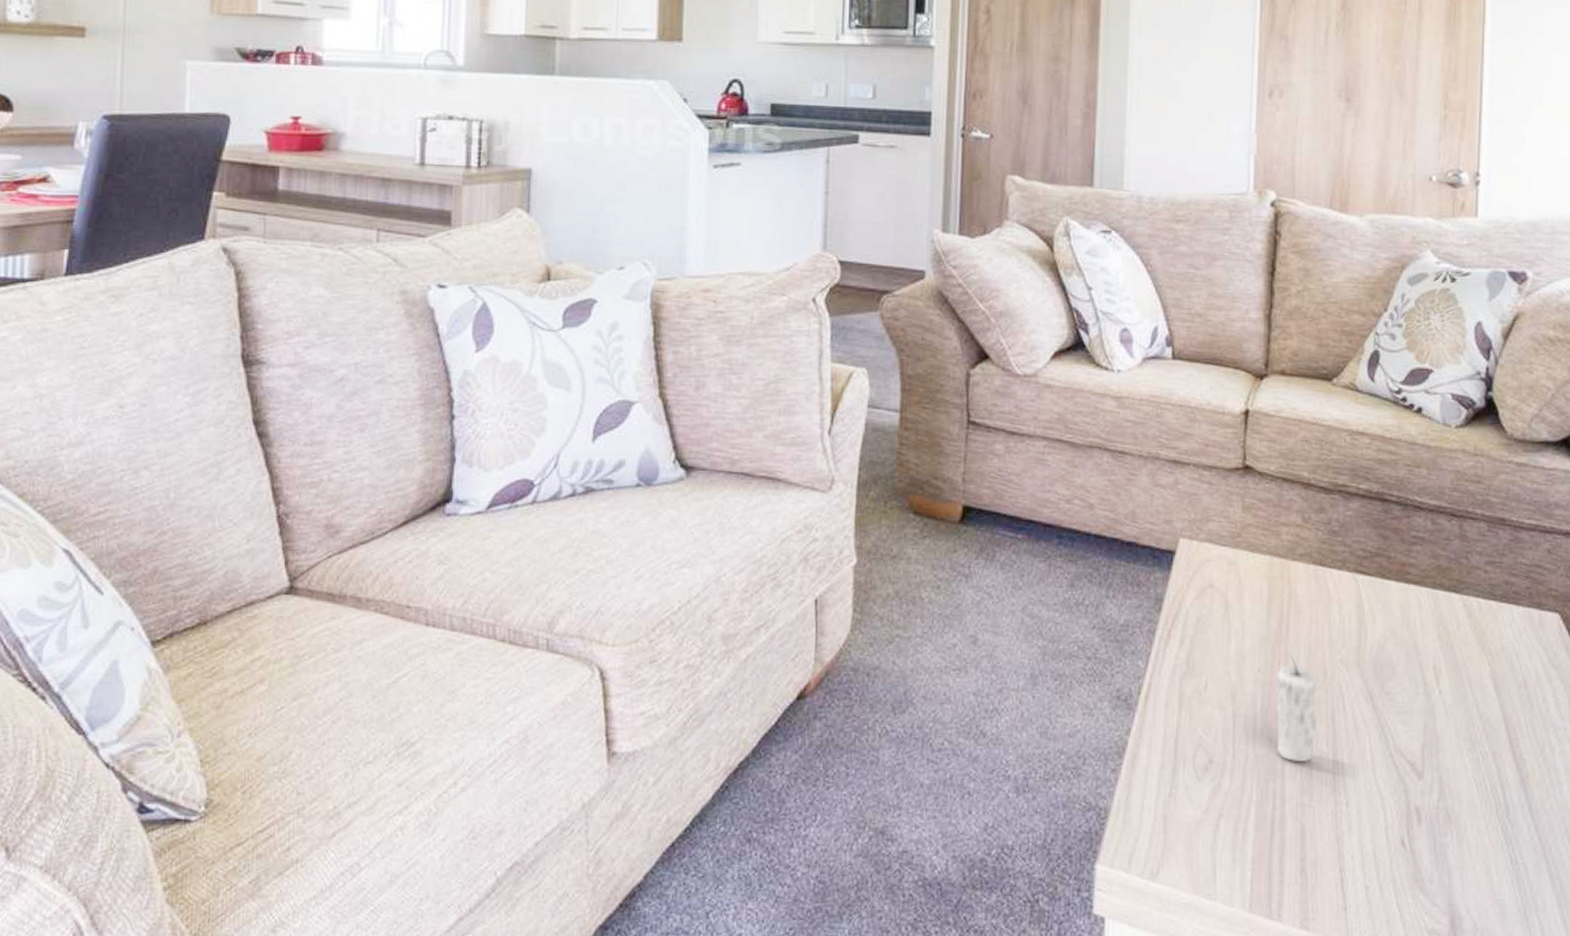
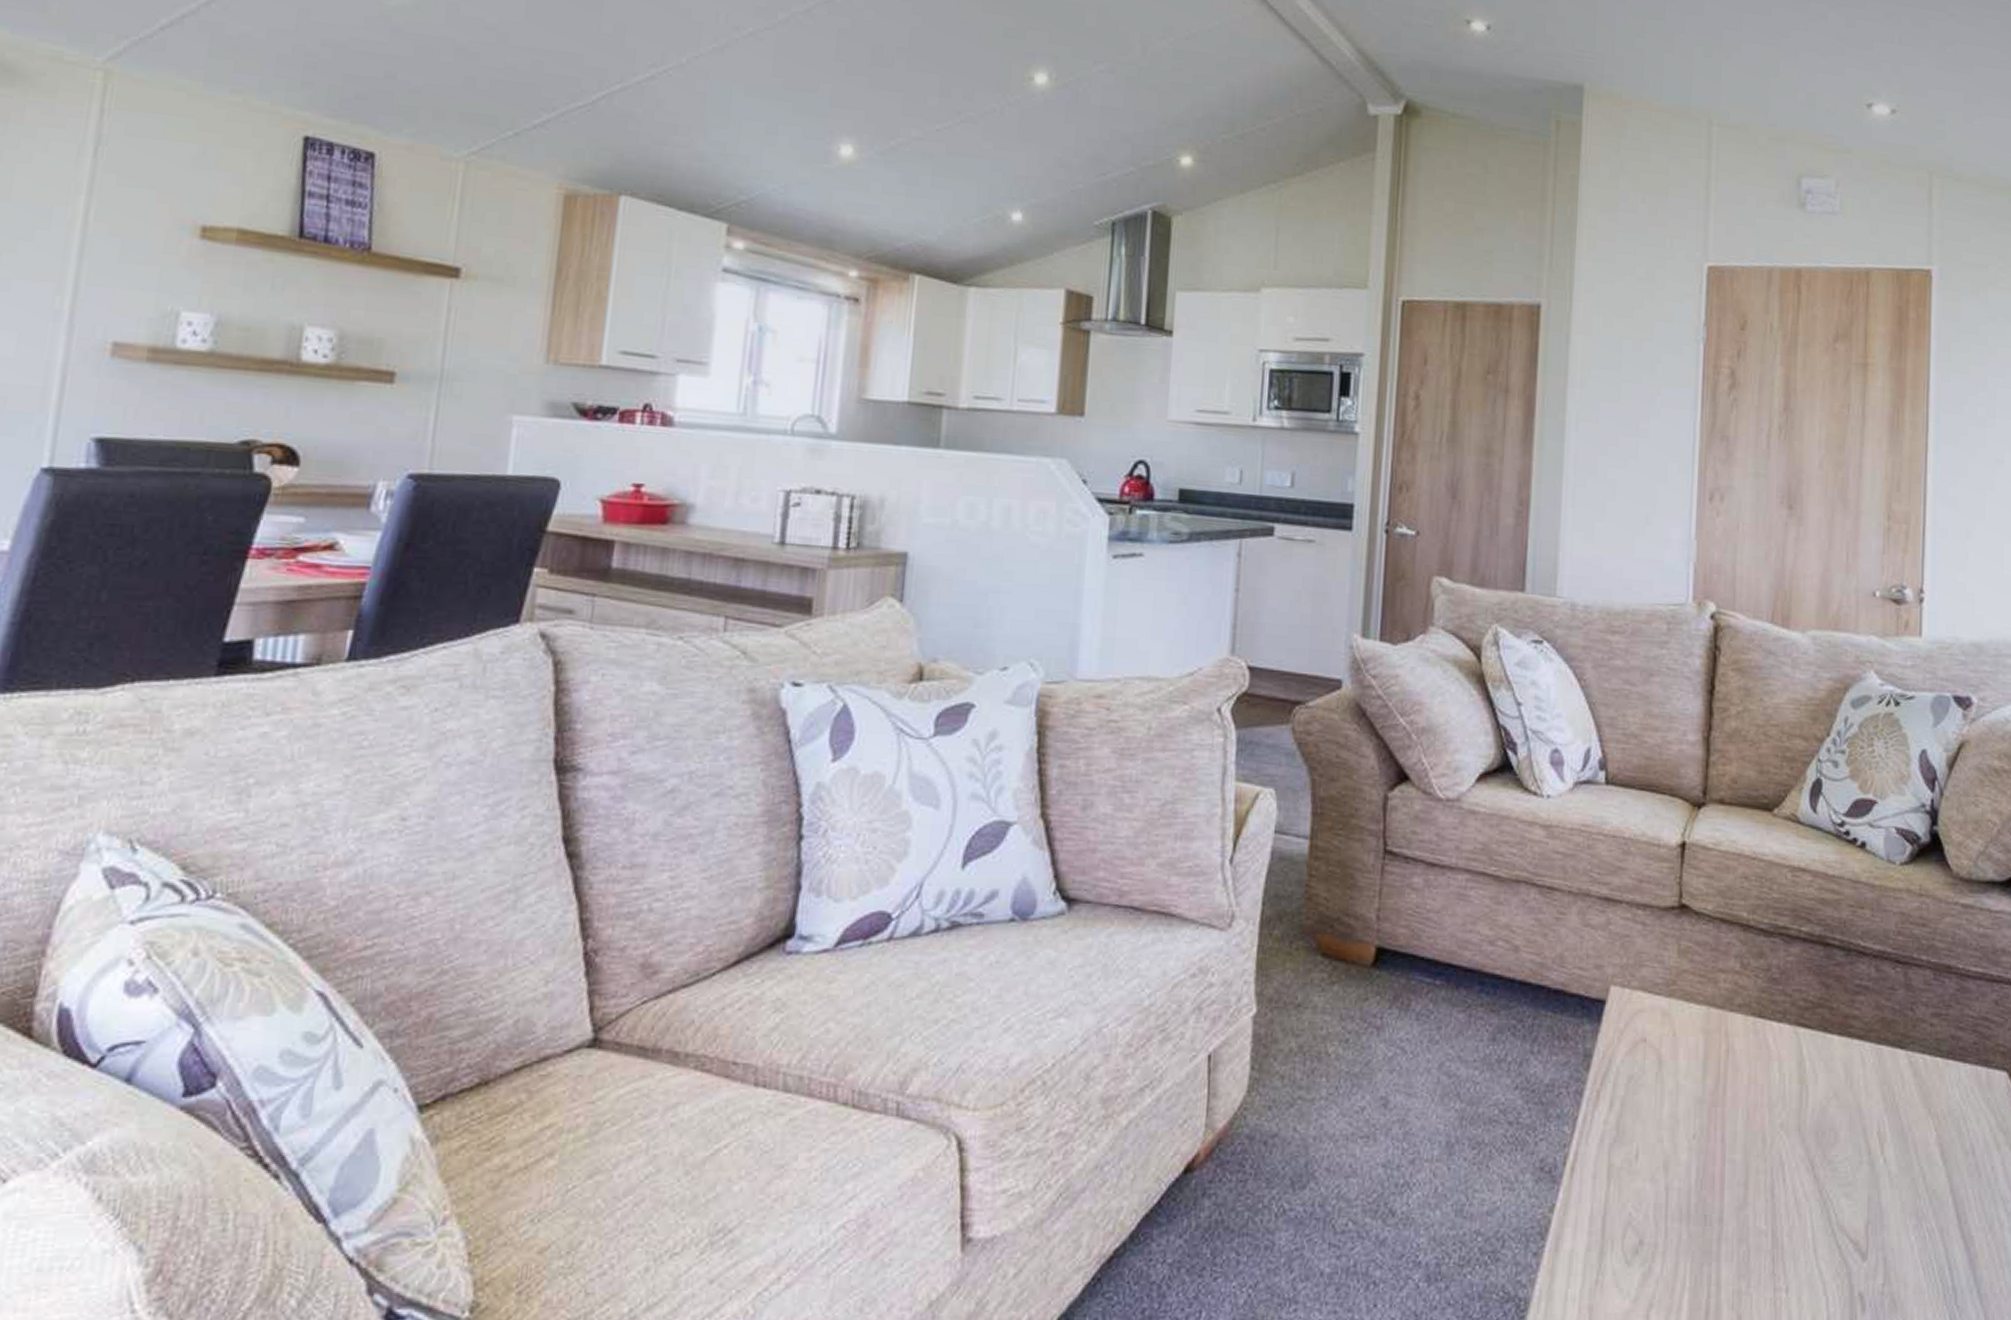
candle: present [1276,655,1319,762] -> none [1712,1119,1757,1243]

